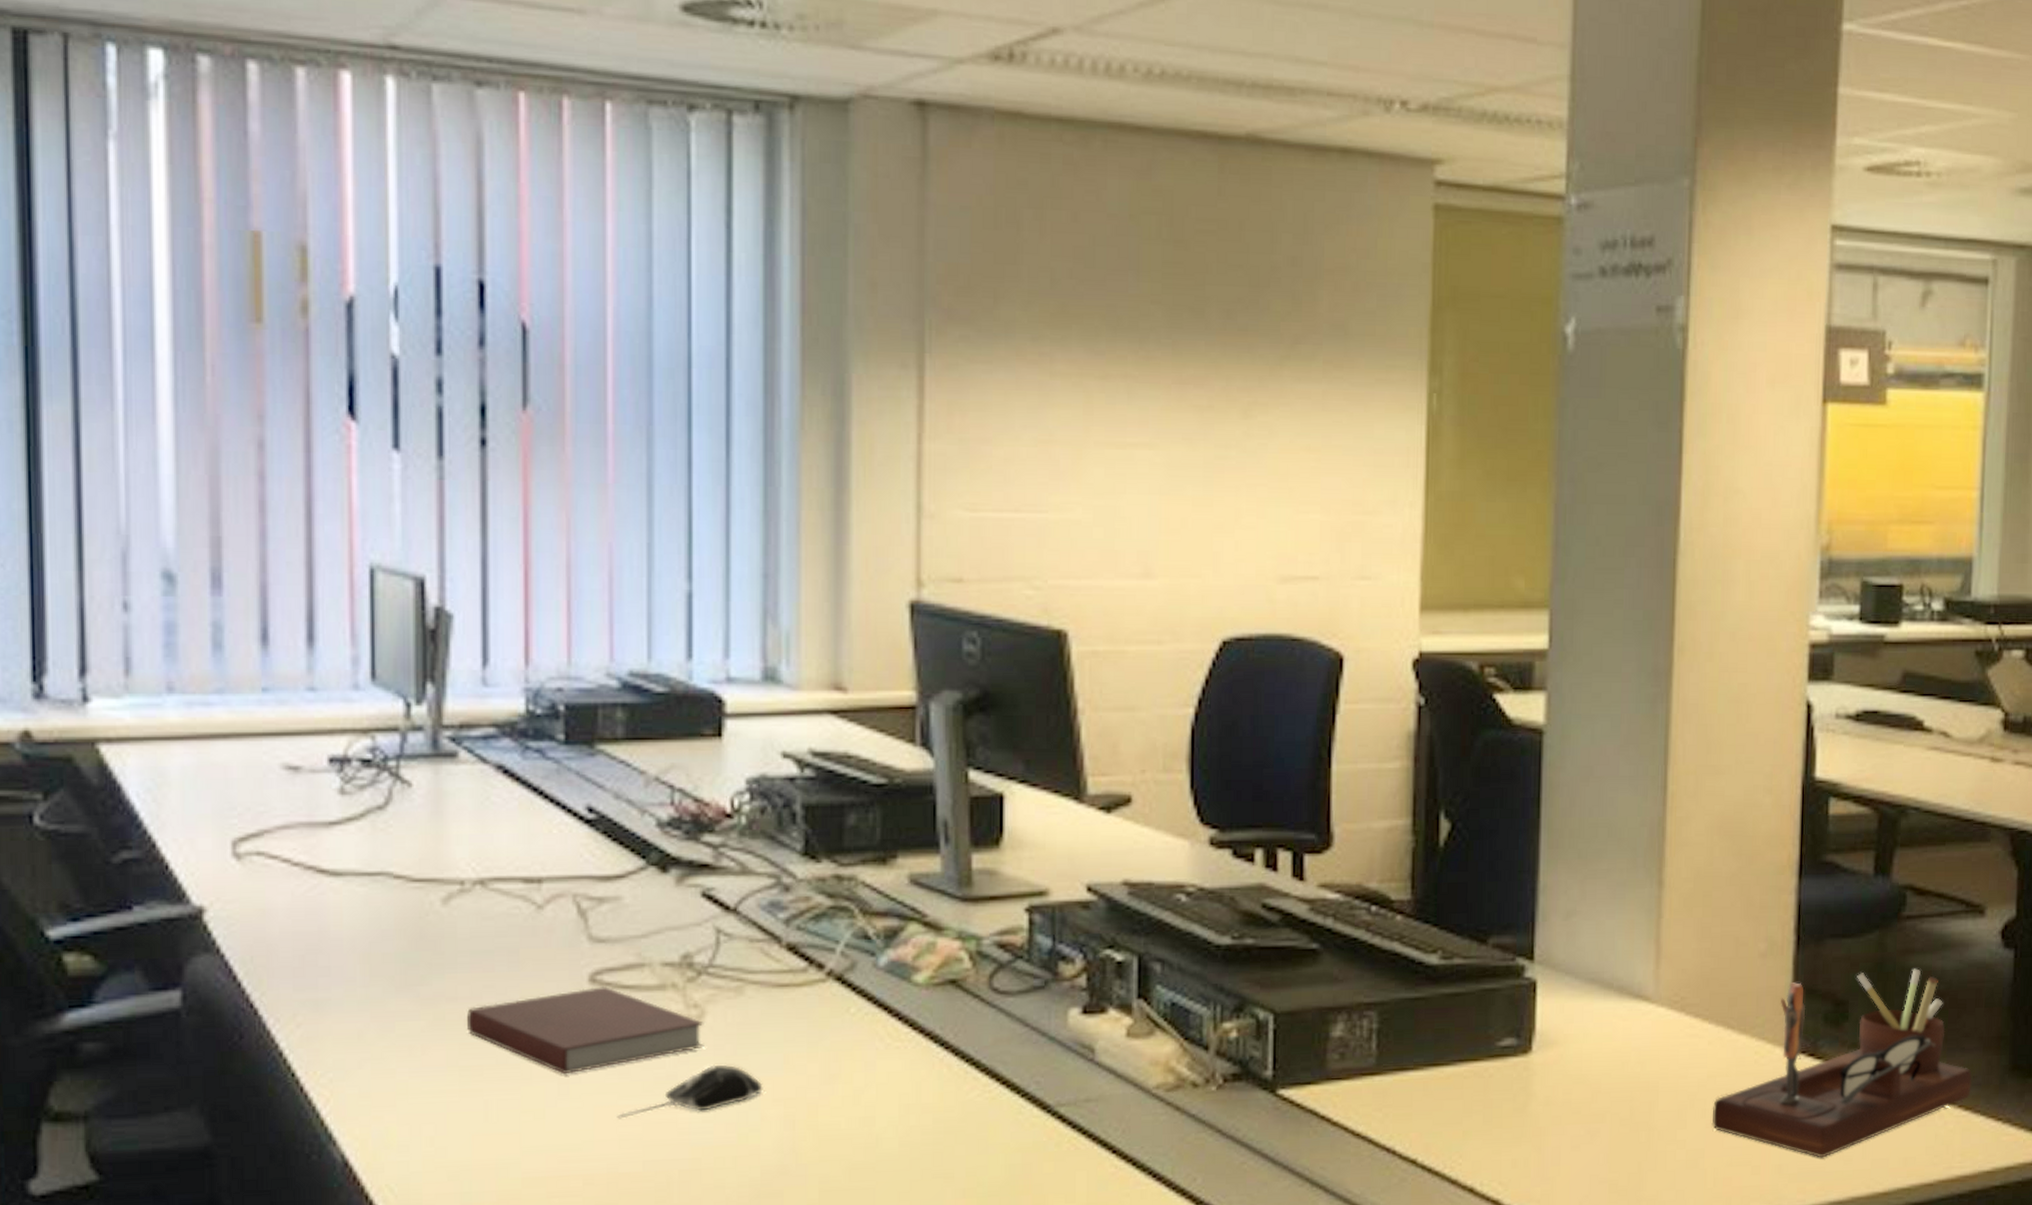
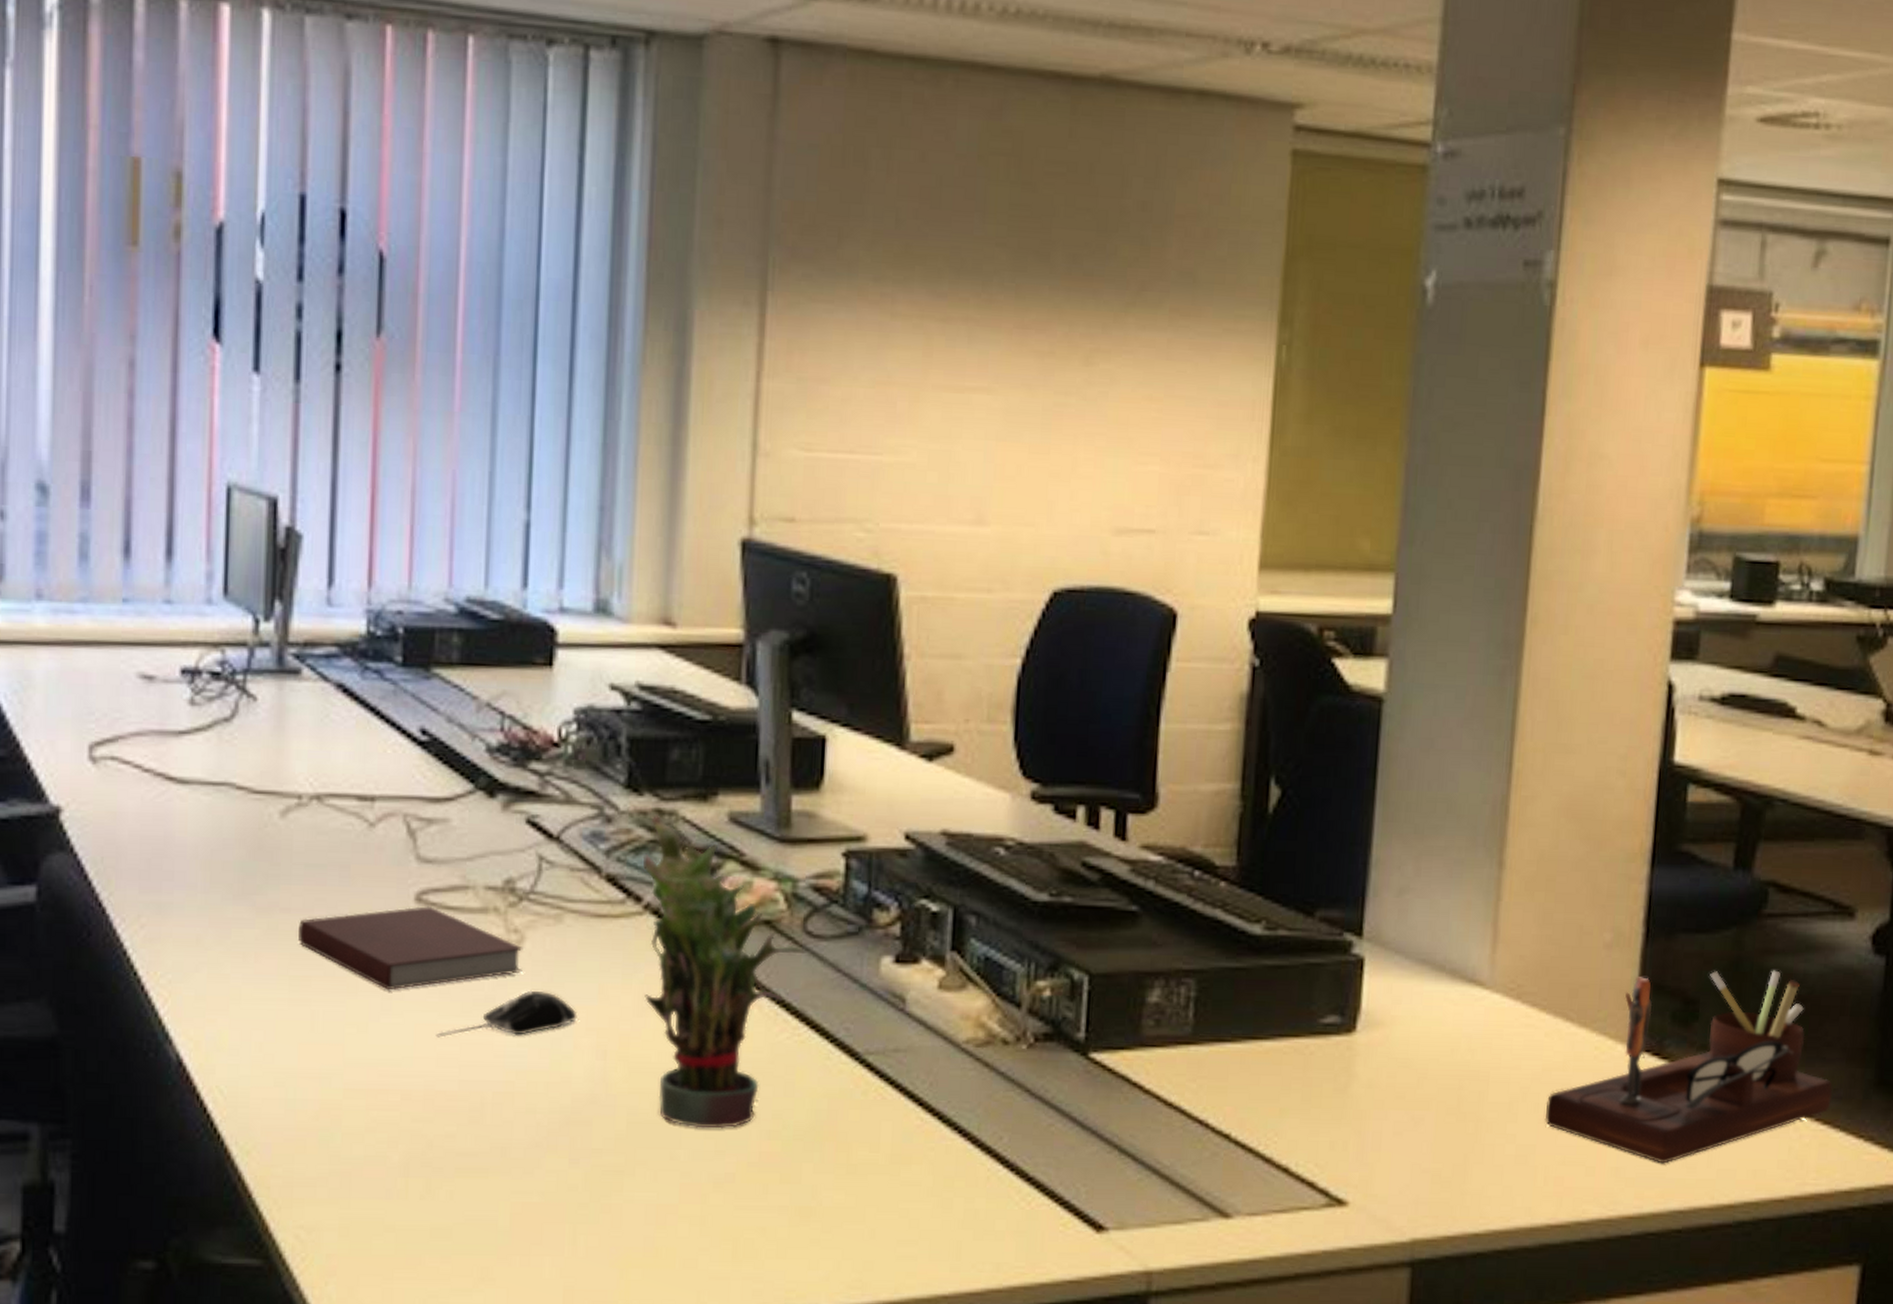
potted plant: none [823,880,996,1192] -> present [642,814,809,1129]

